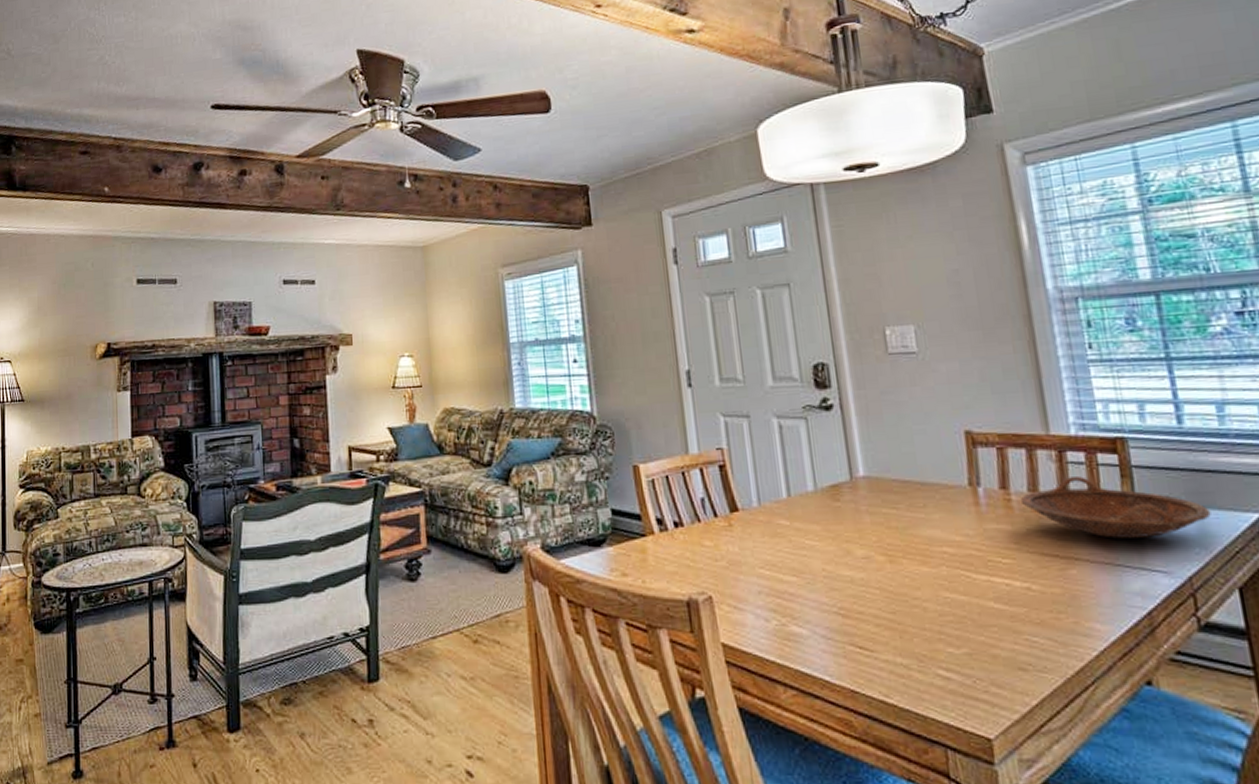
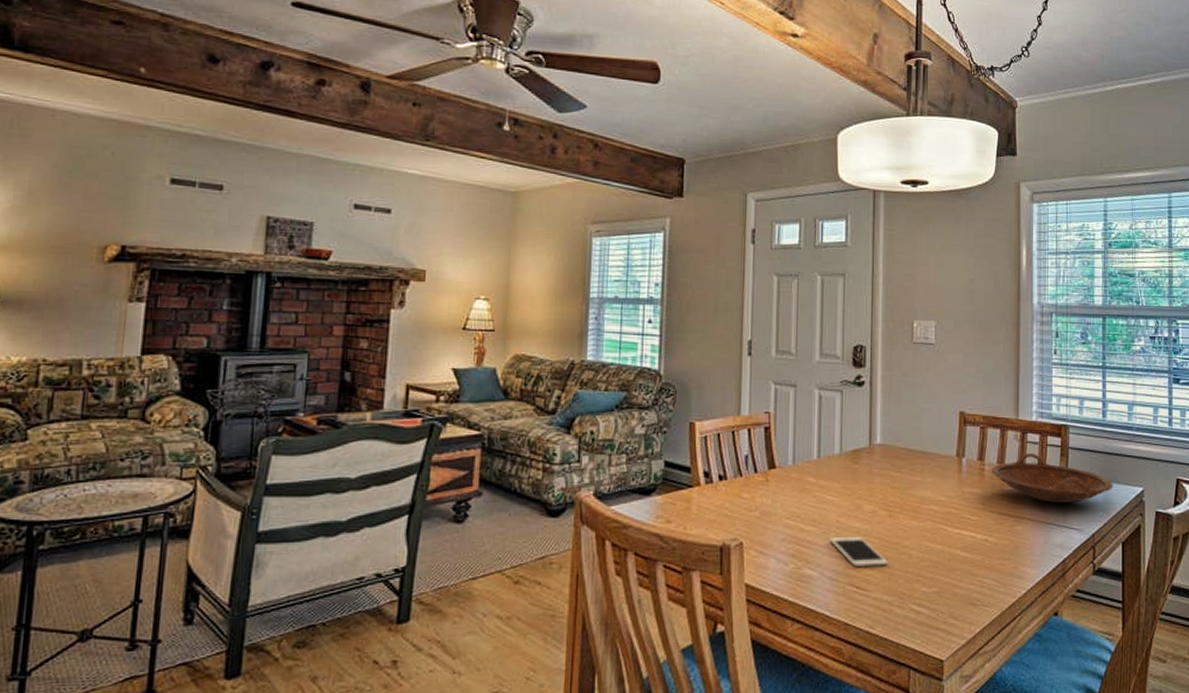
cell phone: none [816,586,897,623] -> present [829,536,888,567]

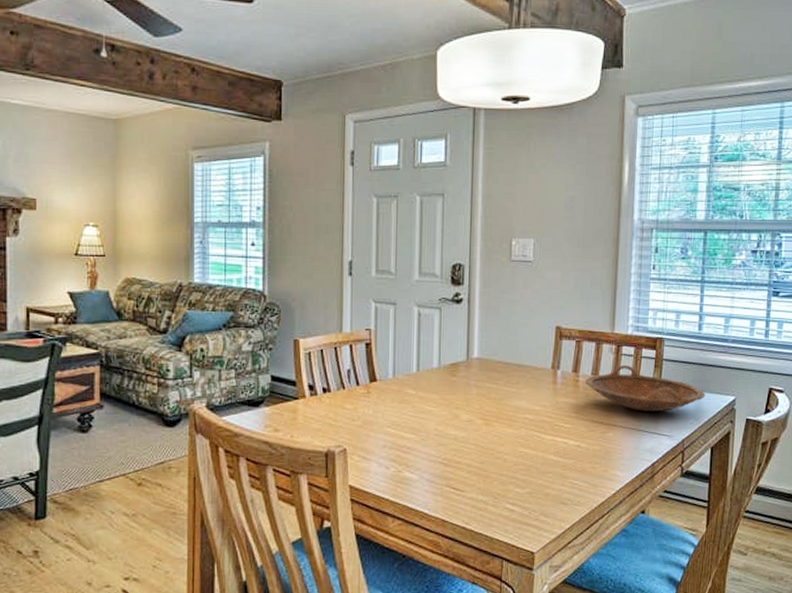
cell phone: present [829,536,888,567] -> none [428,442,484,470]

